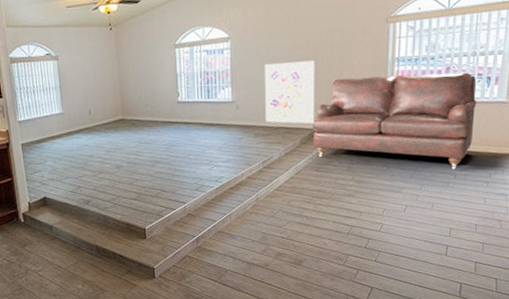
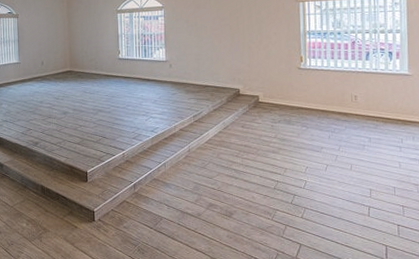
wall art: present [265,60,315,124] -> none [194,29,239,85]
sofa: present [312,72,477,170] -> none [237,46,382,134]

